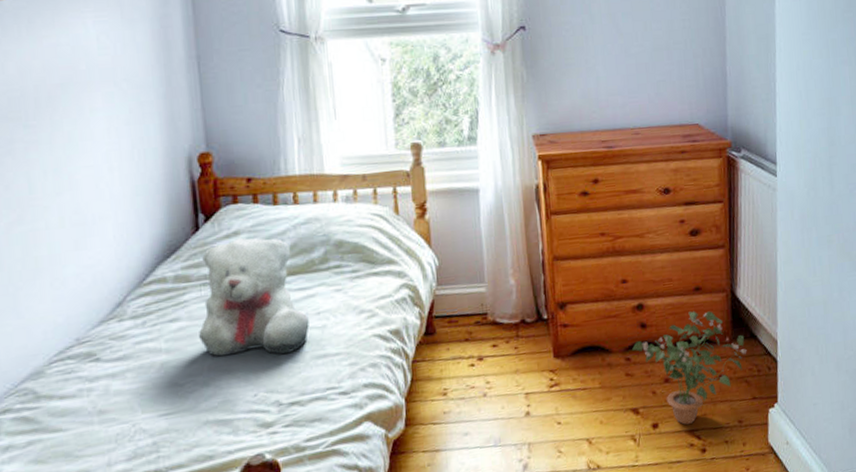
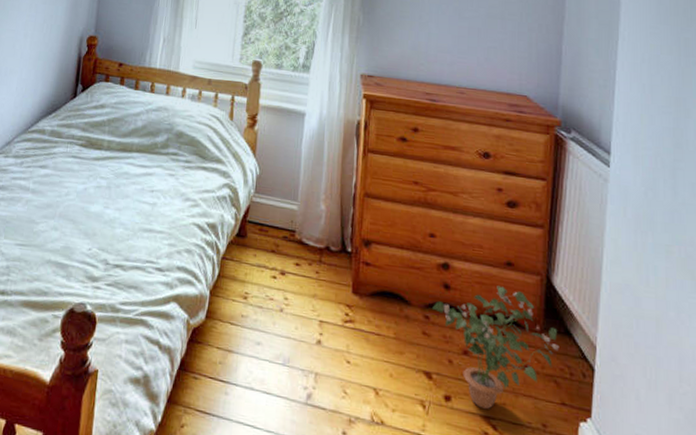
teddy bear: present [199,237,309,357] -> none [58,110,144,220]

